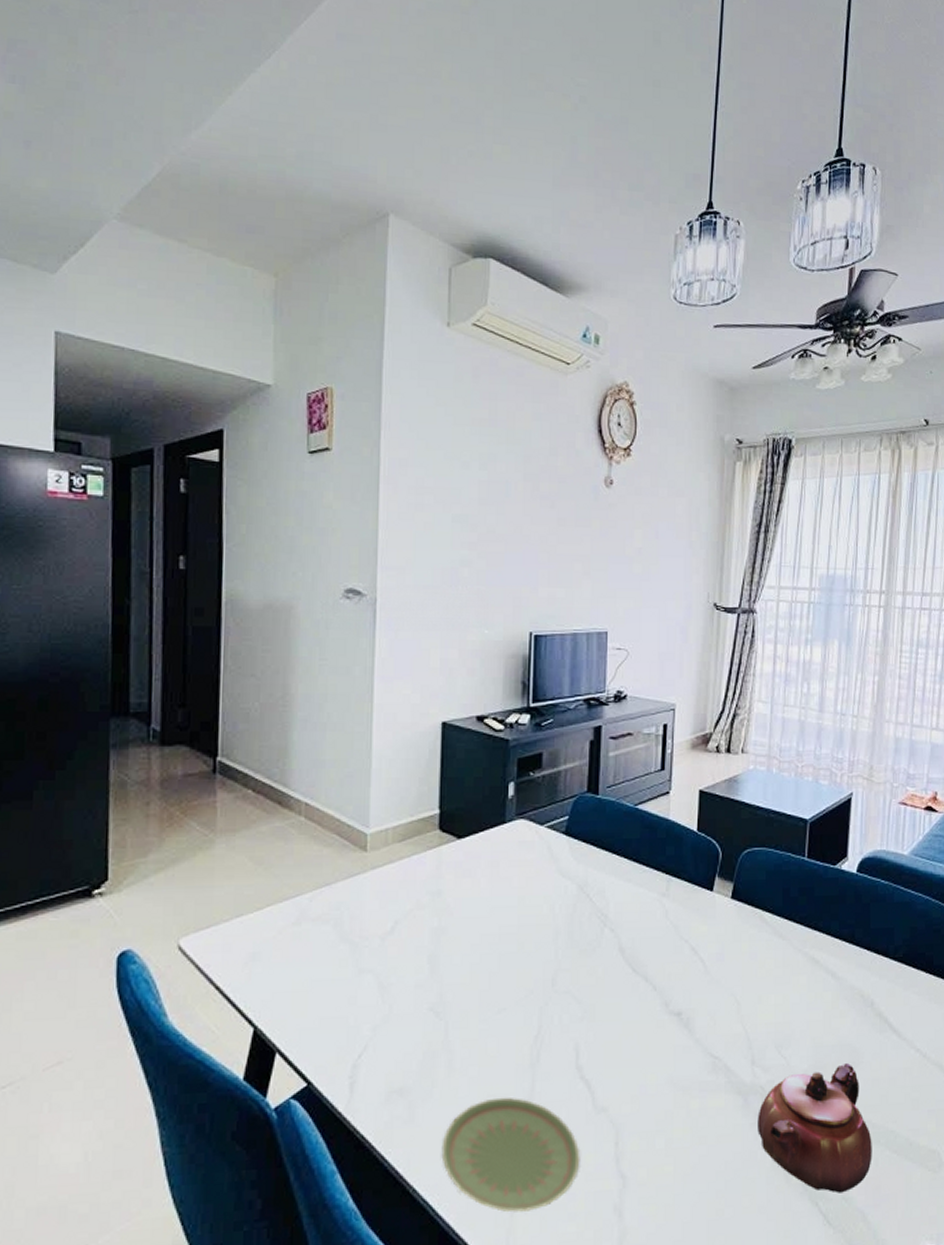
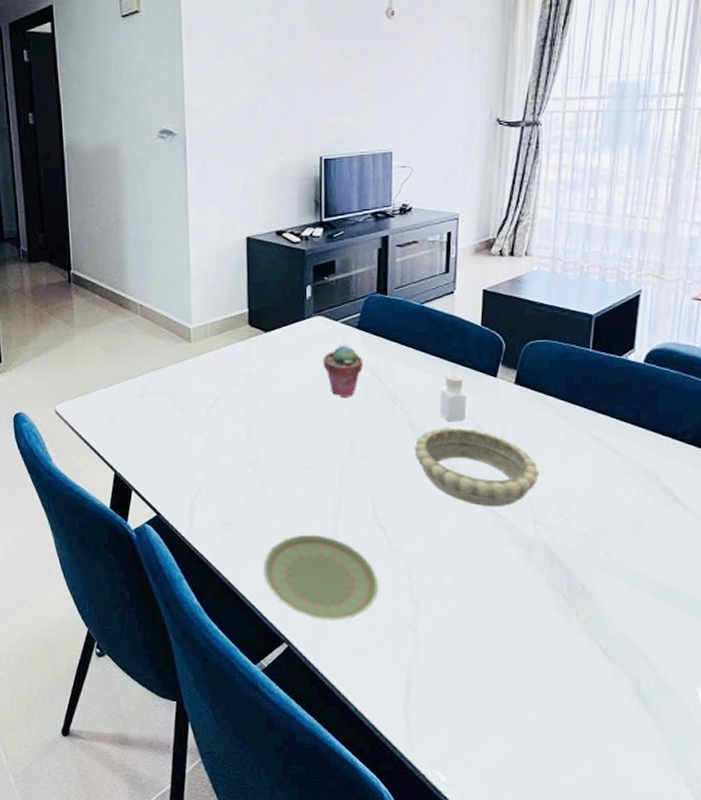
potted succulent: none [524,854,570,919] -> present [323,345,363,397]
decorative bowl: none [624,951,756,1048] -> present [414,427,539,507]
pepper shaker: none [652,888,682,946] -> present [439,374,467,422]
teapot: present [758,1063,872,1193] -> none [540,528,654,634]

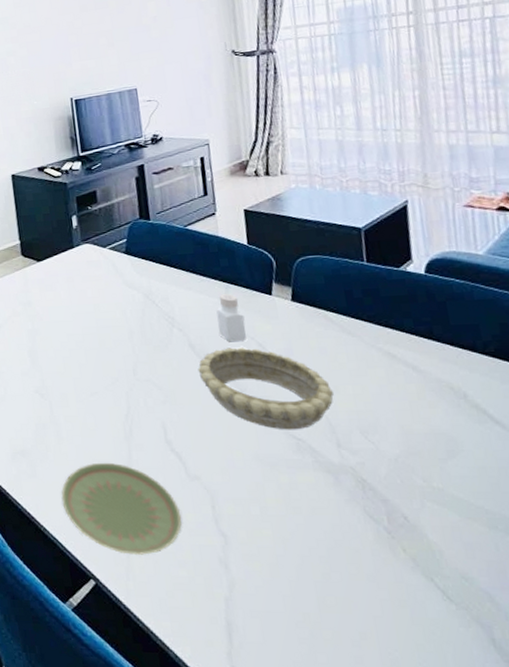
potted succulent: present [323,345,363,397] -> none [95,270,136,322]

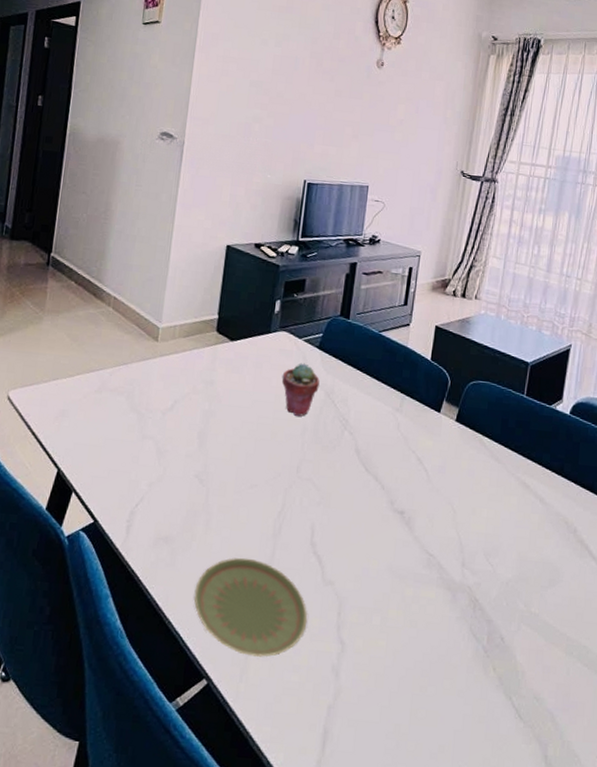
potted succulent: none [95,270,136,322] -> present [281,363,320,417]
decorative bowl: present [198,347,334,430] -> none [357,457,470,546]
pepper shaker: present [216,294,246,342] -> none [385,404,412,454]

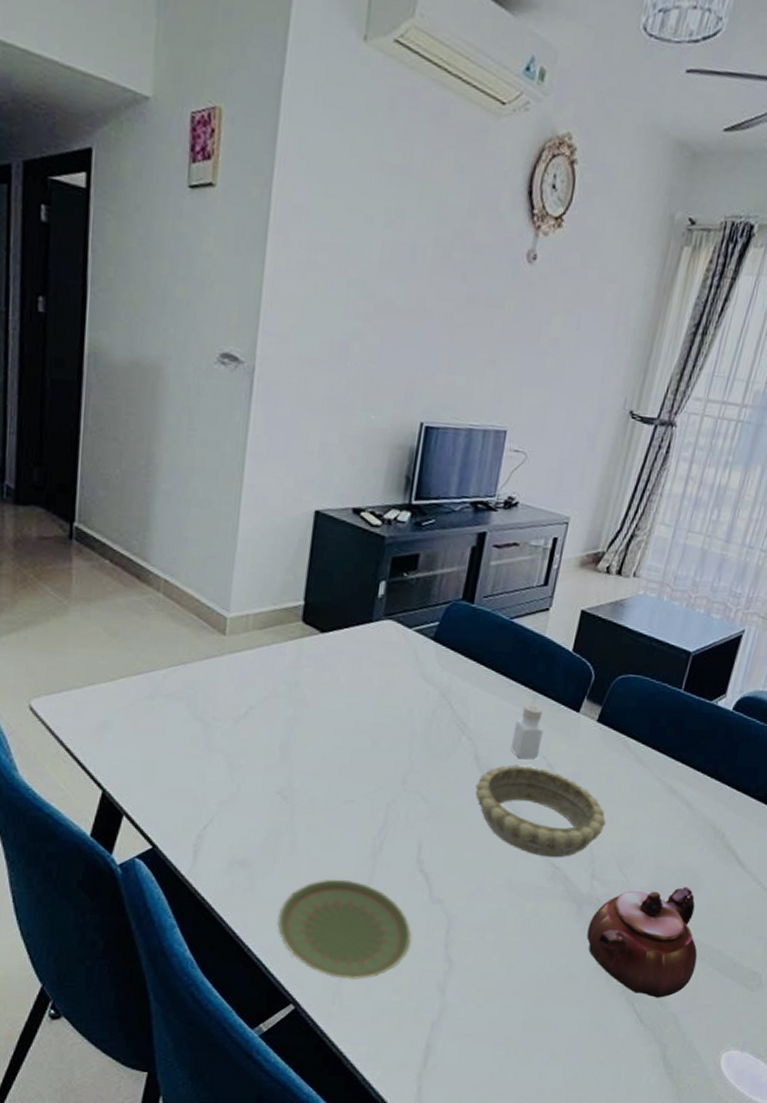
potted succulent: present [281,363,320,417] -> none [385,657,434,721]
decorative bowl: none [357,457,470,546] -> present [475,764,606,858]
pepper shaker: none [385,404,412,454] -> present [510,704,544,760]
teapot: none [462,579,566,693] -> present [586,887,698,998]

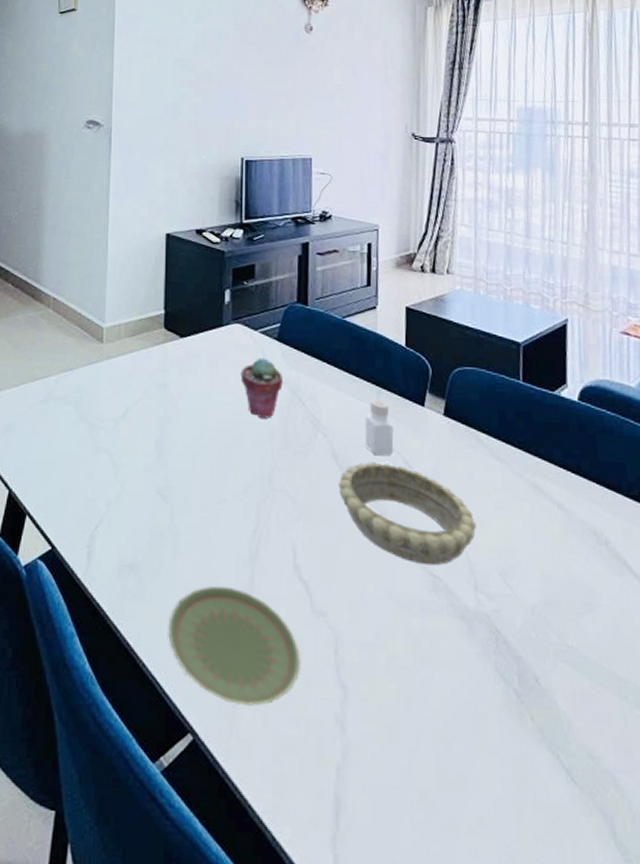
potted succulent: none [385,657,434,721] -> present [240,357,283,419]
teapot: present [586,887,698,998] -> none [484,603,620,749]

